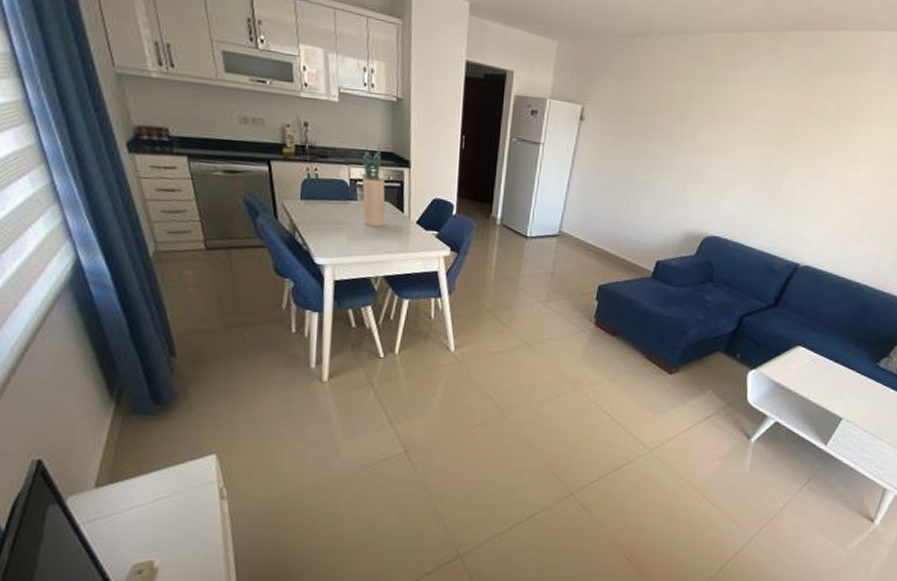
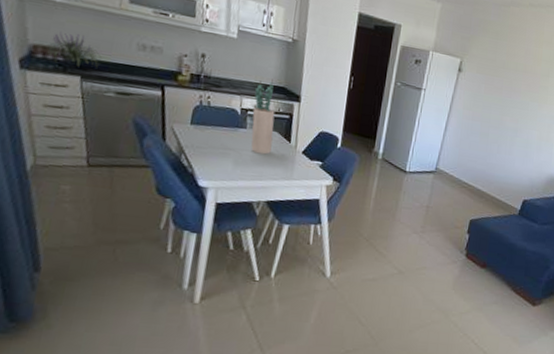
plant: none [151,109,205,146] -> present [46,31,101,68]

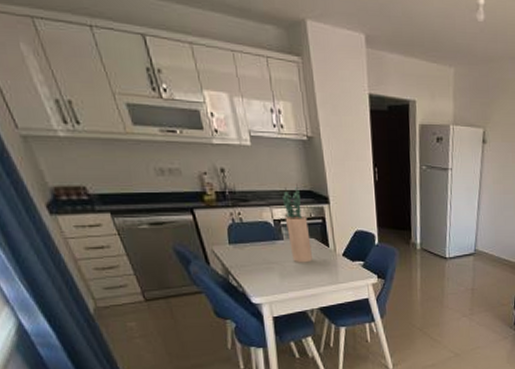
plant: present [46,31,101,68] -> none [67,168,125,203]

